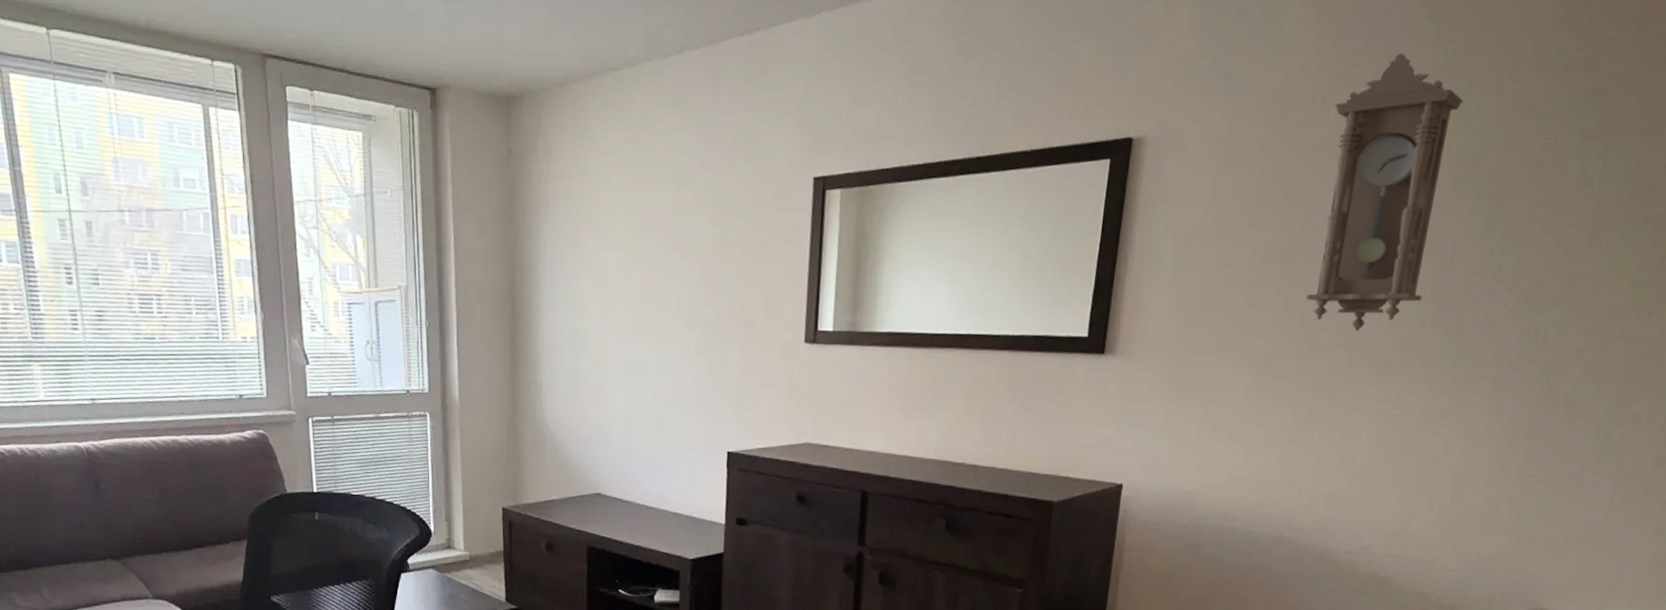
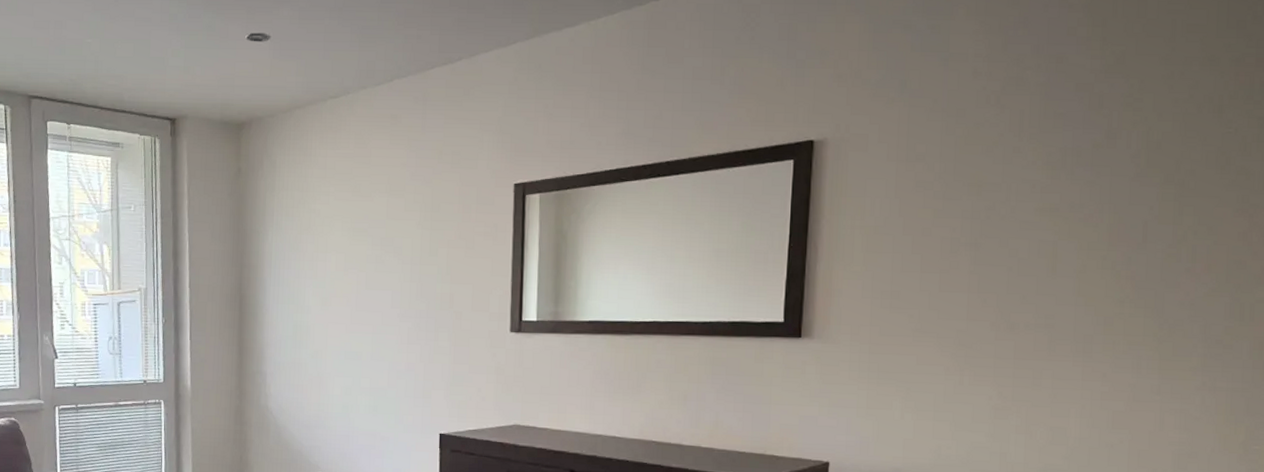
pendulum clock: present [1307,52,1464,332] -> none [1000,56,1137,312]

